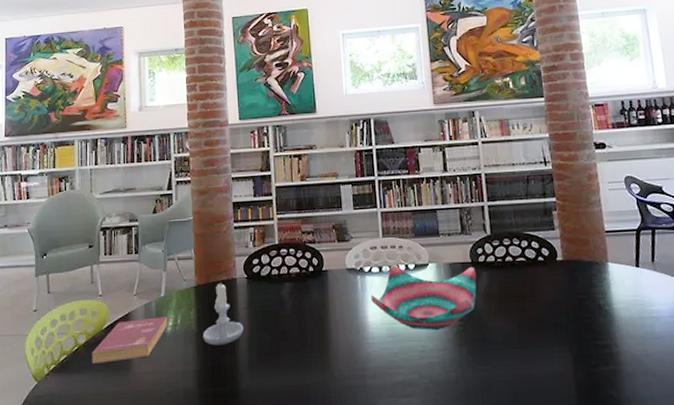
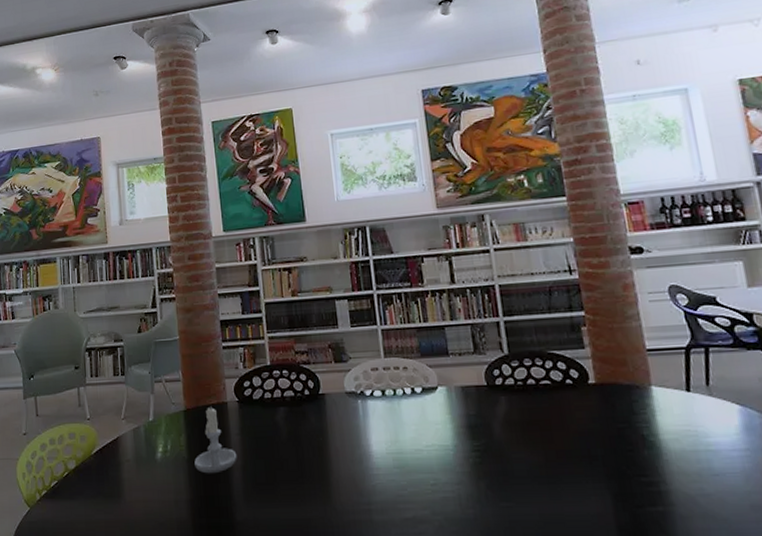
book: present [91,316,168,364] -> none [81,442,158,490]
decorative bowl: present [371,265,477,330] -> none [374,388,494,461]

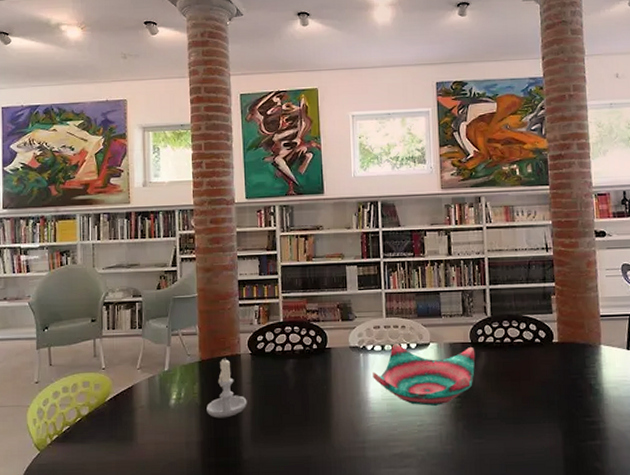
decorative bowl: none [374,388,494,461] -> present [373,344,476,406]

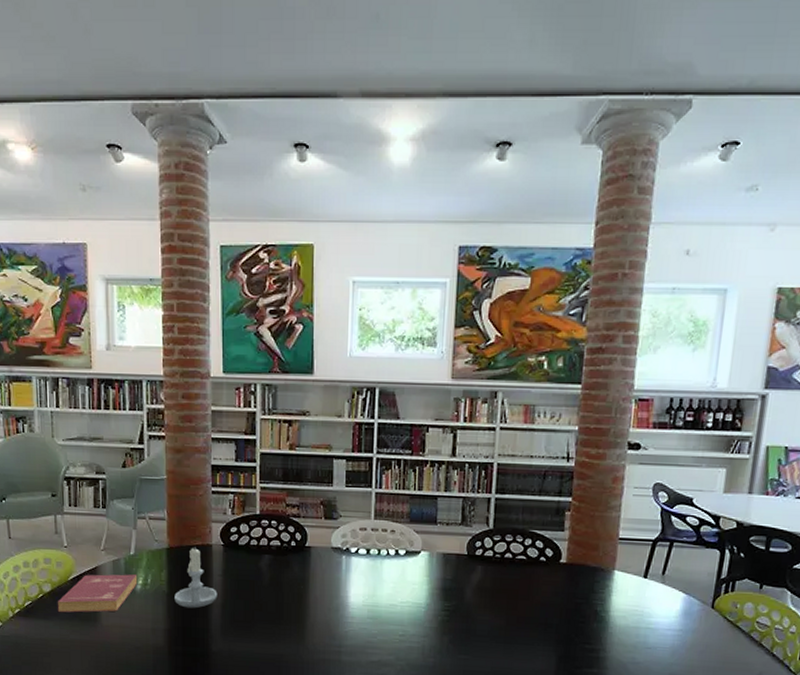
book: none [94,390,172,434] -> present [57,574,138,613]
decorative bowl: present [373,344,476,406] -> none [355,549,471,617]

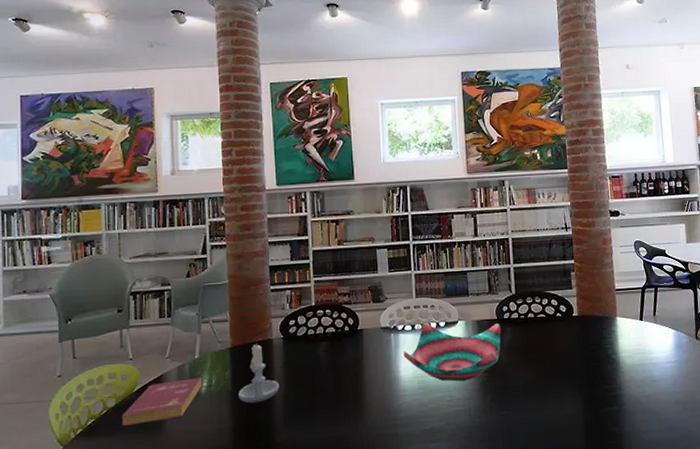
decorative bowl: none [355,549,471,617] -> present [403,323,501,382]

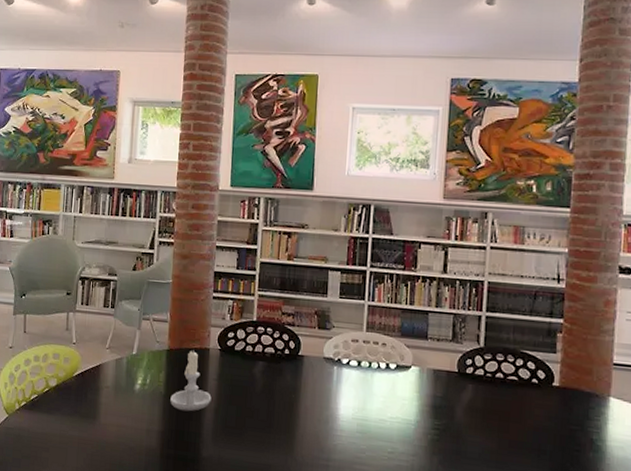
book: present [121,377,203,426] -> none [60,371,138,410]
decorative bowl: present [403,323,501,382] -> none [345,361,462,435]

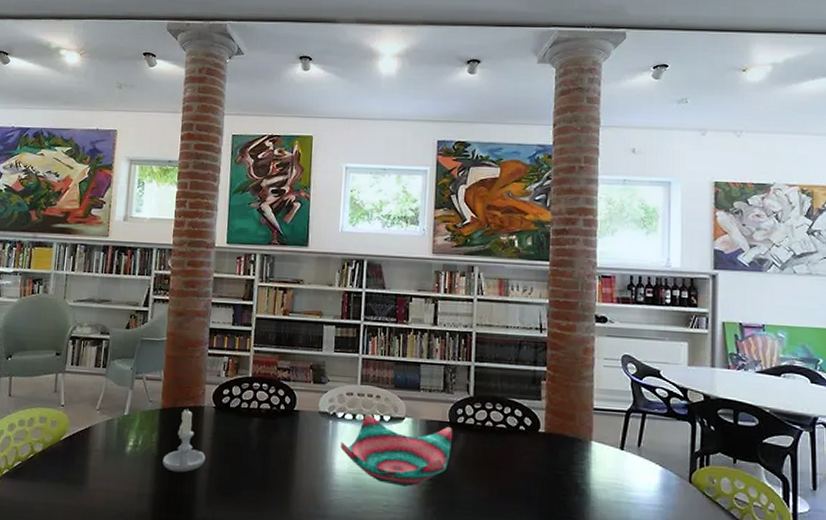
decorative bowl: none [345,361,462,435] -> present [340,414,453,487]

